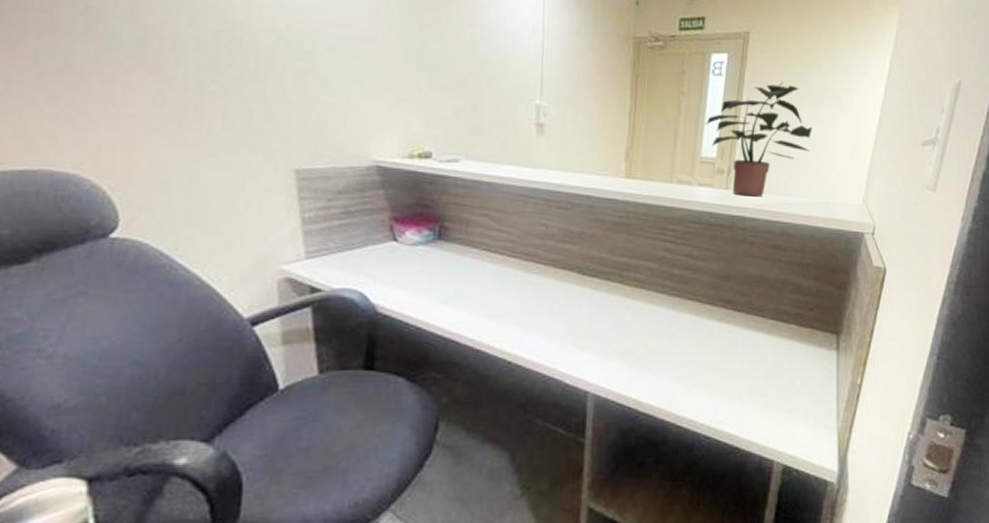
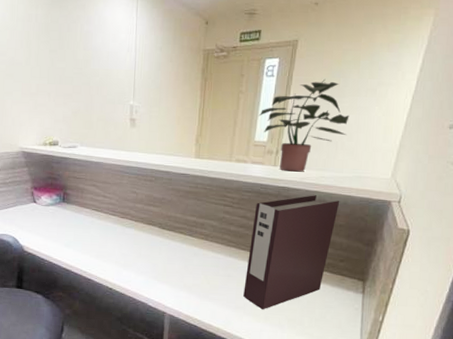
binder: none [692,226,806,380] -> present [243,195,340,310]

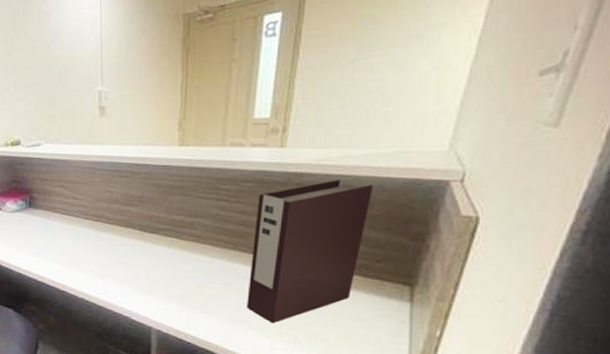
potted plant: present [258,79,350,172] -> none [257,29,384,153]

